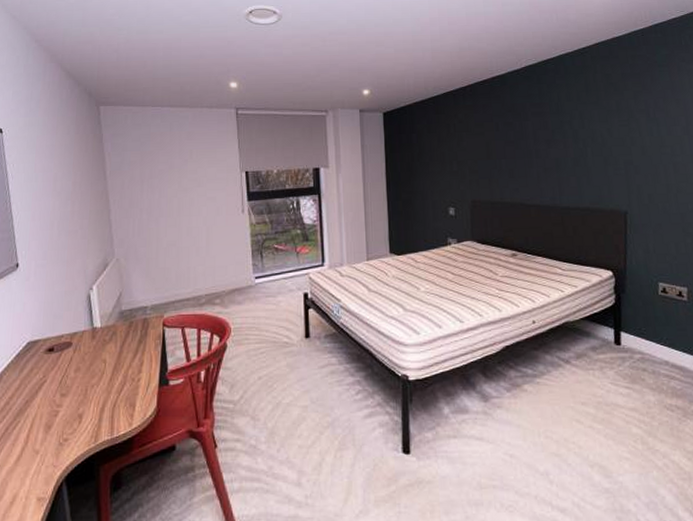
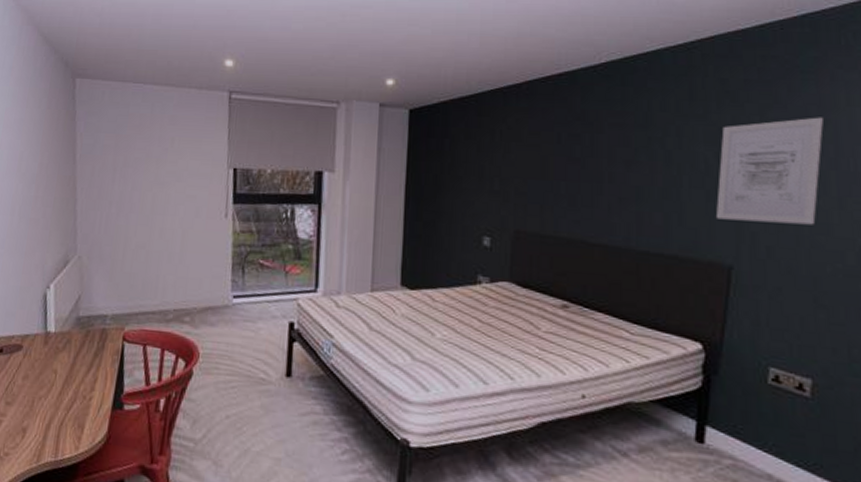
wall art: none [610,97,678,178] -> present [716,117,824,225]

